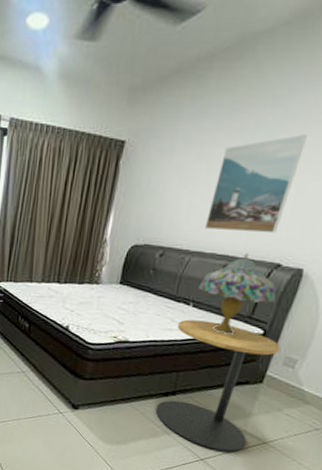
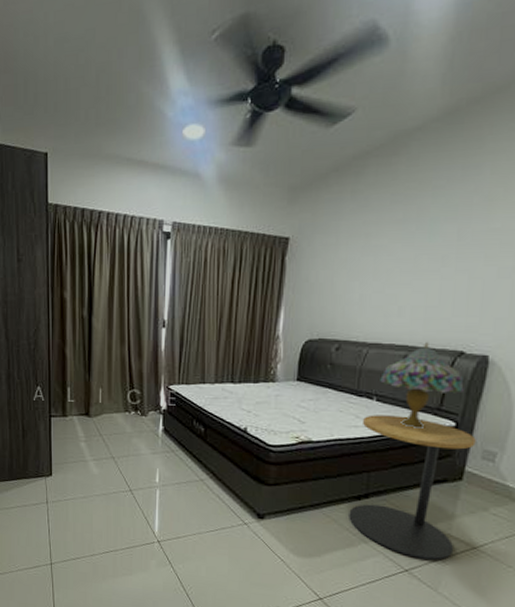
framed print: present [205,135,307,234] -> none [380,222,472,321]

